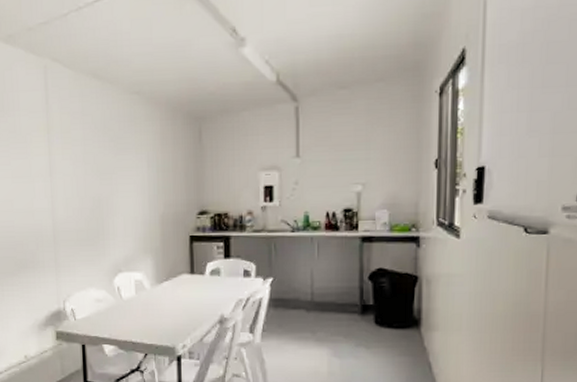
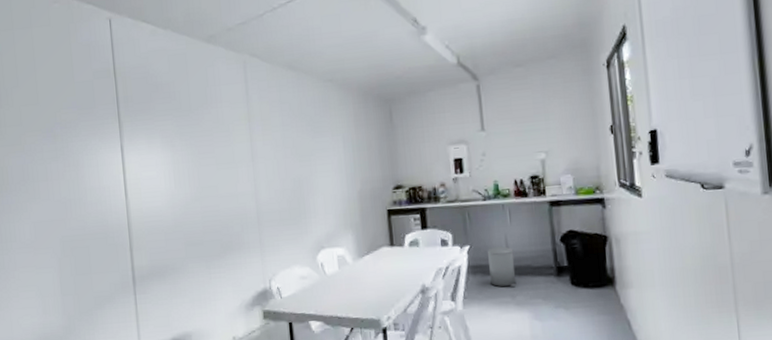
pedal bin: none [292,281,319,322] -> present [488,246,517,288]

